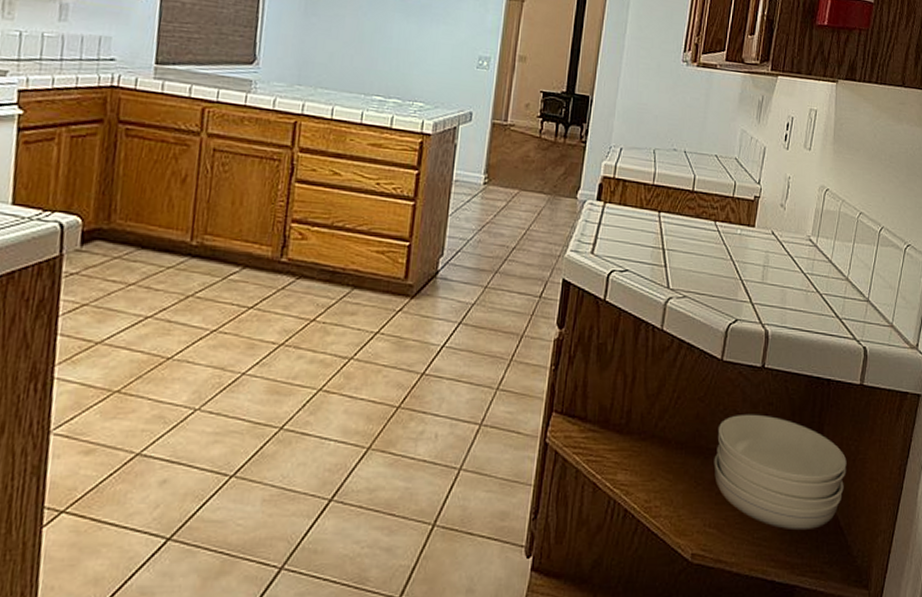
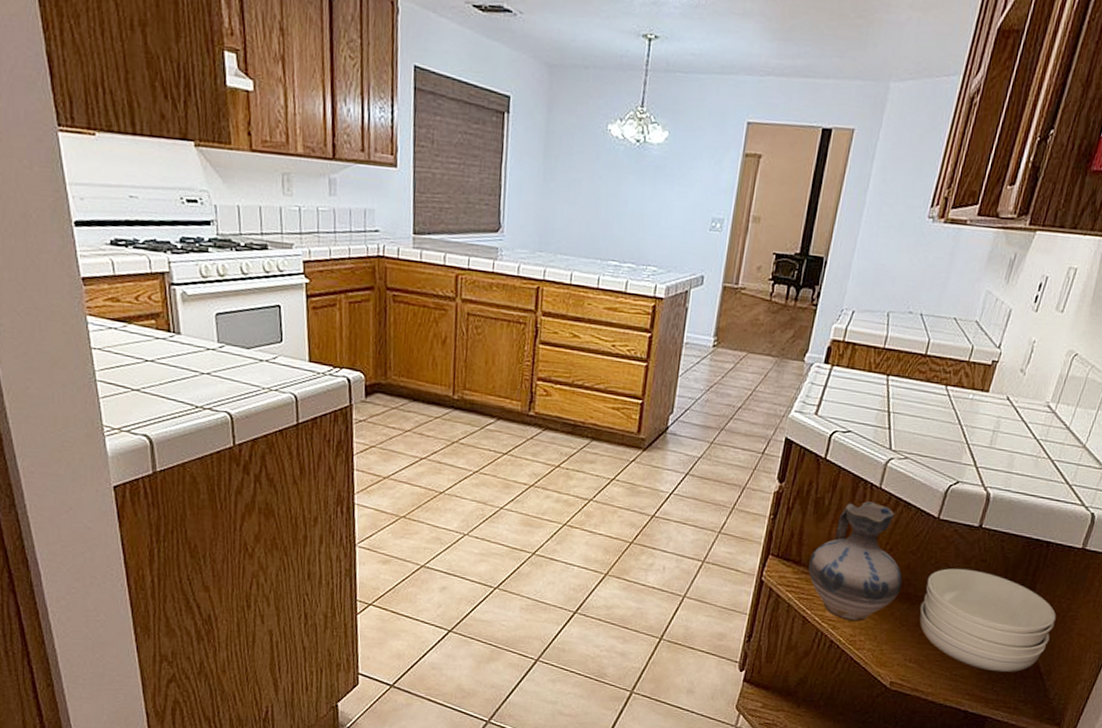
ceramic jug: none [594,345,693,484] -> present [807,501,903,622]

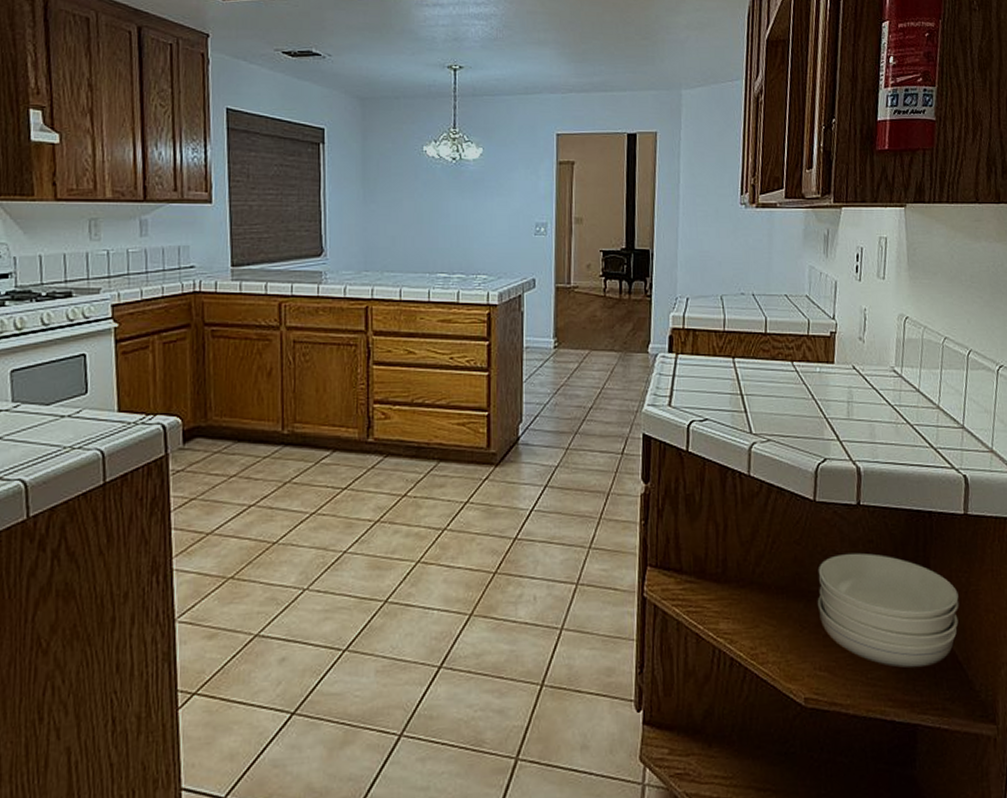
ceramic jug: present [807,501,903,622] -> none [690,492,794,631]

